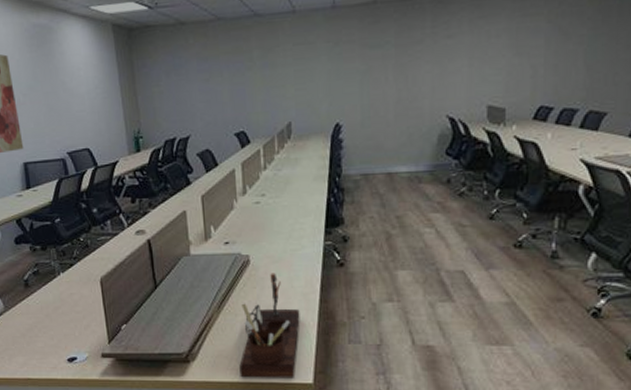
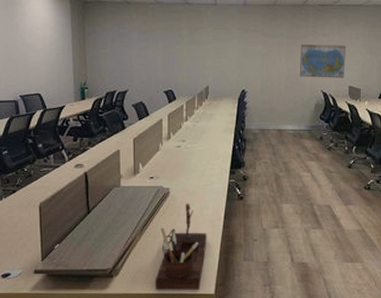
world map: none [414,48,482,99] -> present [300,44,346,79]

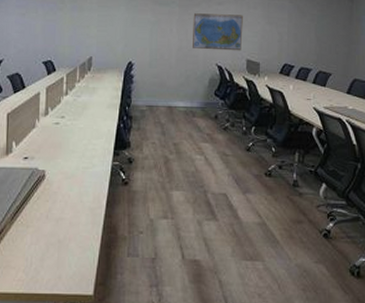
desk organizer: present [155,203,207,290] -> none [25,188,86,290]

